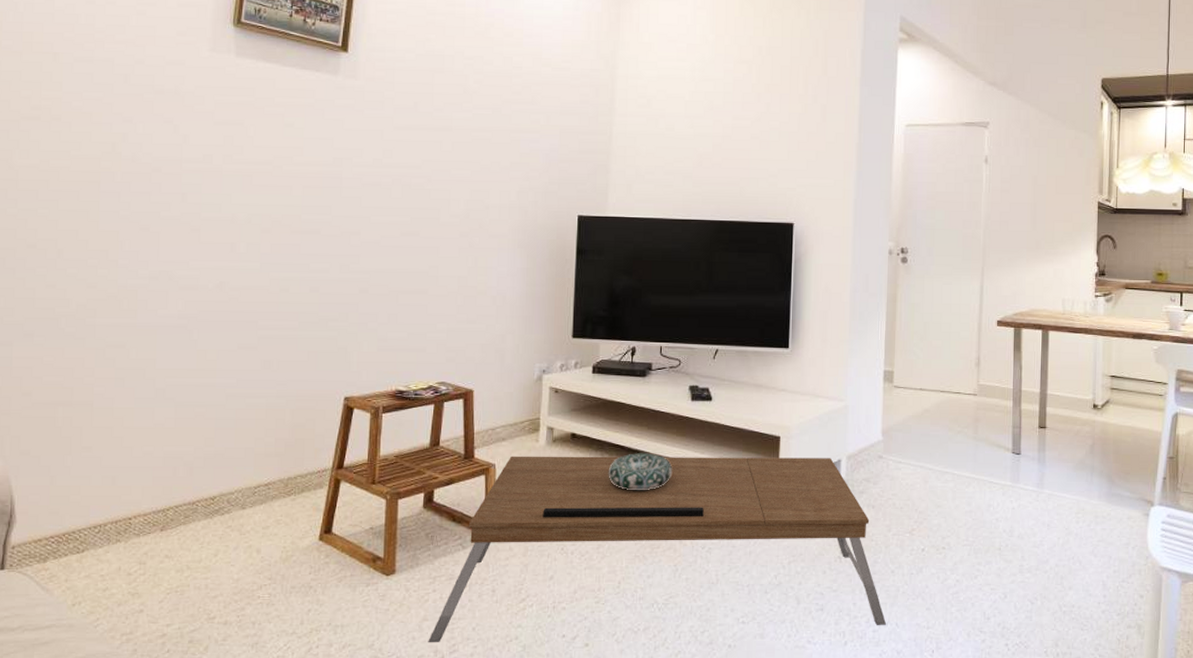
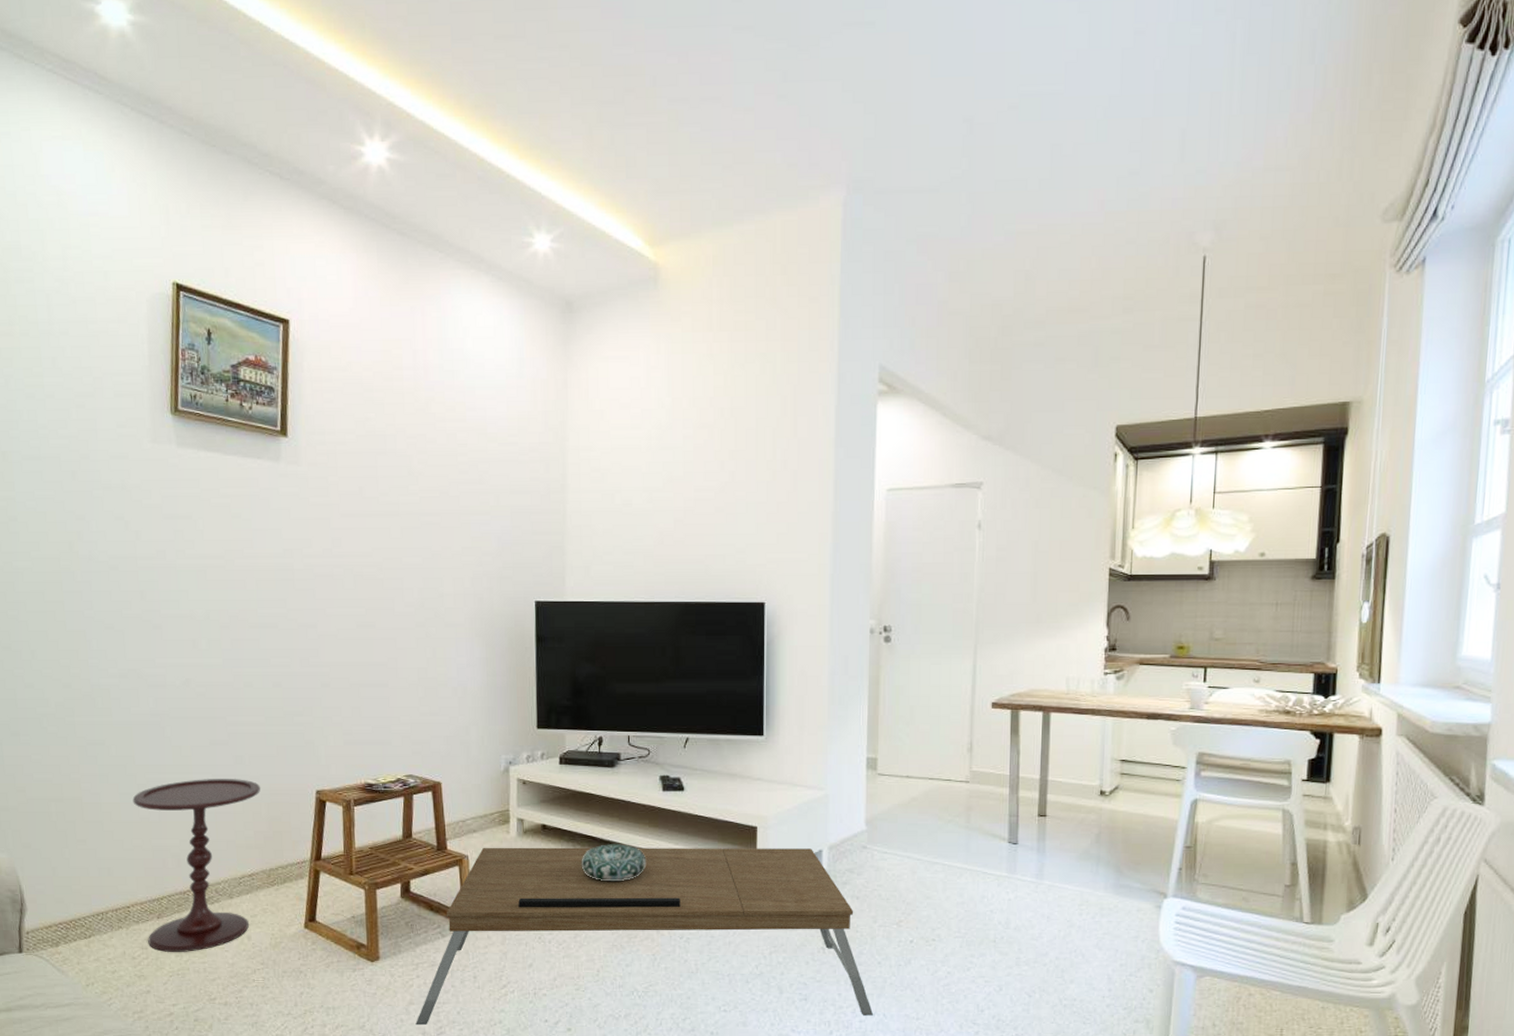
side table: none [147,384,287,568] -> present [132,779,261,953]

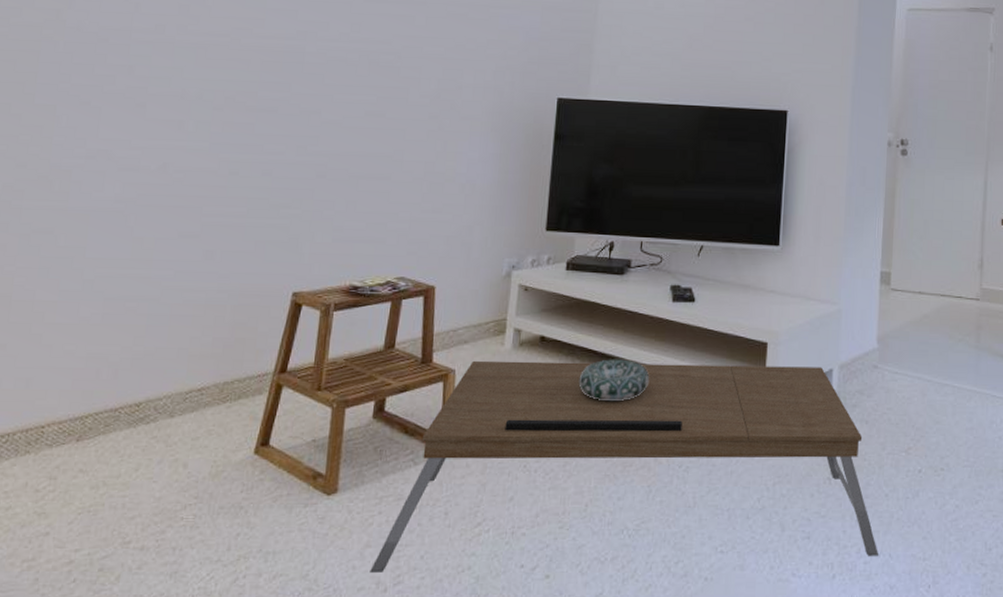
side table: present [132,779,261,953] -> none [59,276,230,484]

